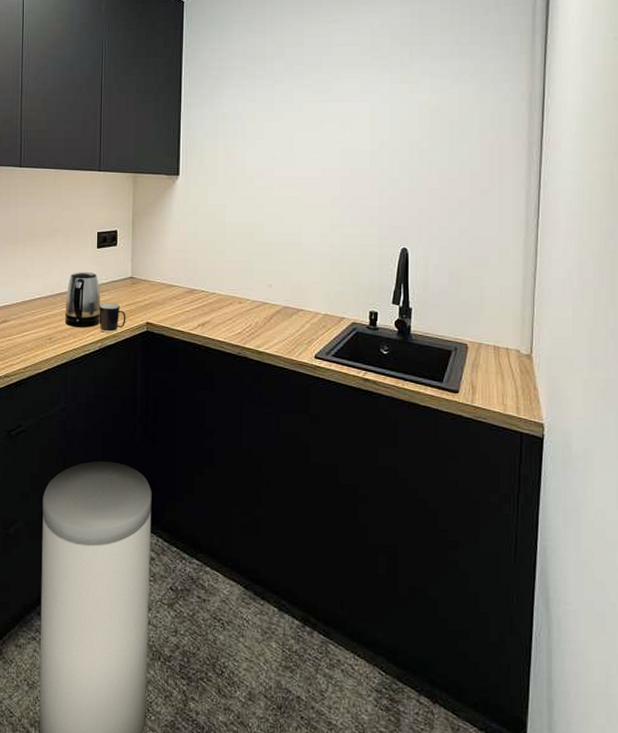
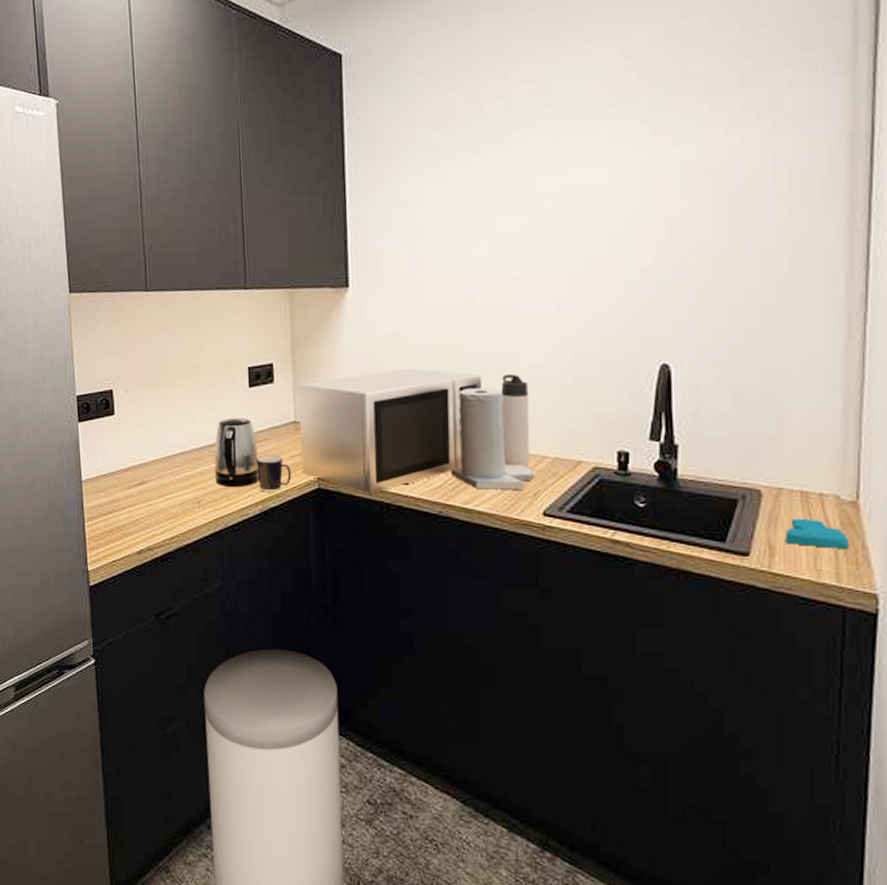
microwave: none [134,241,275,337] -> present [298,369,483,494]
paper towel: none [248,258,310,338] -> present [450,388,535,489]
thermos bottle: none [287,249,308,320] -> present [501,373,530,466]
sponge: none [483,365,525,390] -> present [785,518,849,550]

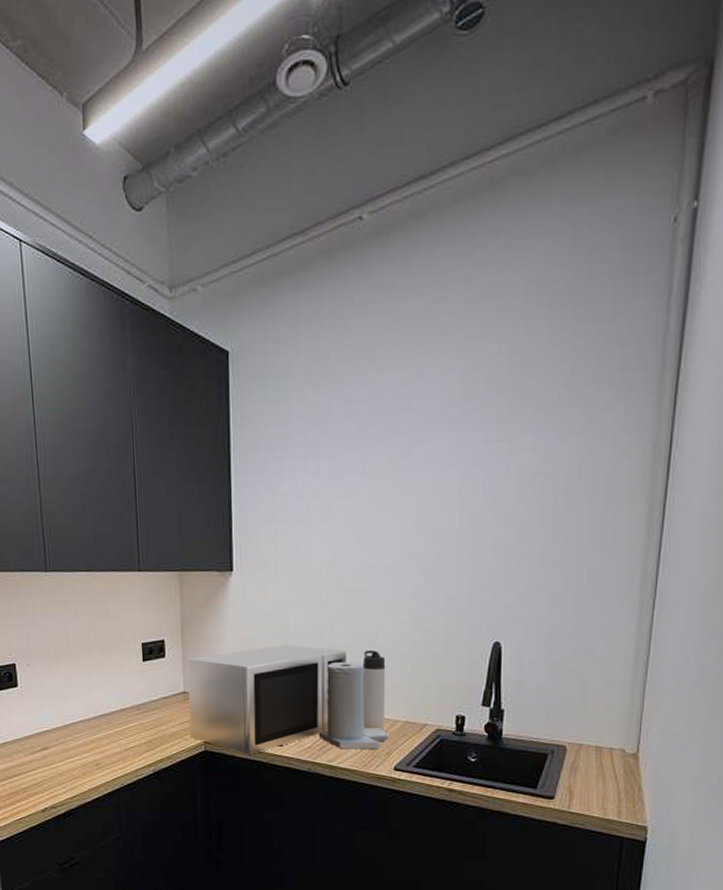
kettle: present [214,417,259,488] -> none [111,688,152,752]
mug: present [257,455,292,492] -> none [150,722,181,755]
sponge: present [785,518,849,550] -> none [582,768,629,793]

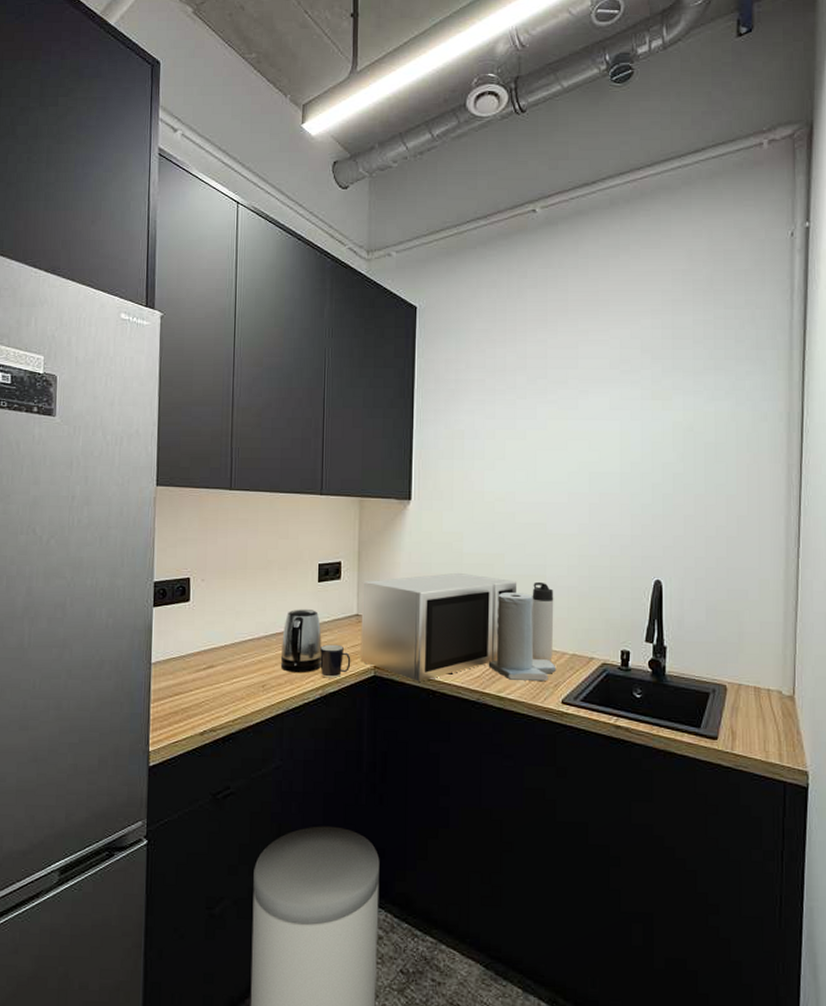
kettle: none [111,688,152,752] -> present [280,608,322,674]
mug: none [150,722,181,755] -> present [320,644,351,678]

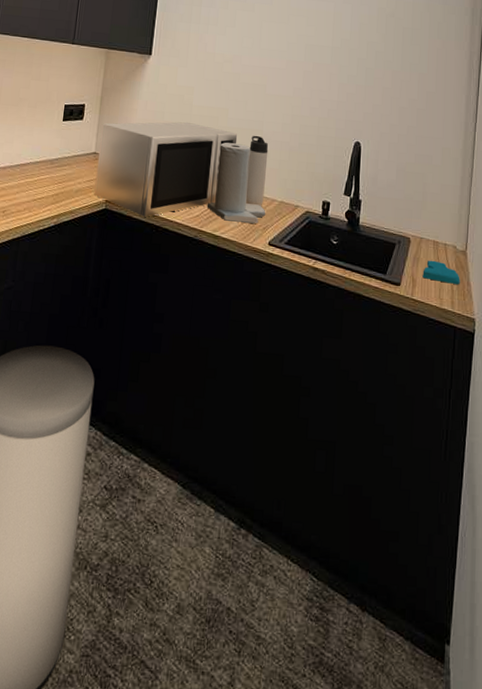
kettle: present [280,608,322,674] -> none [21,143,62,203]
mug: present [320,644,351,678] -> none [57,177,86,209]
sponge: none [743,708,788,735] -> present [422,260,460,285]

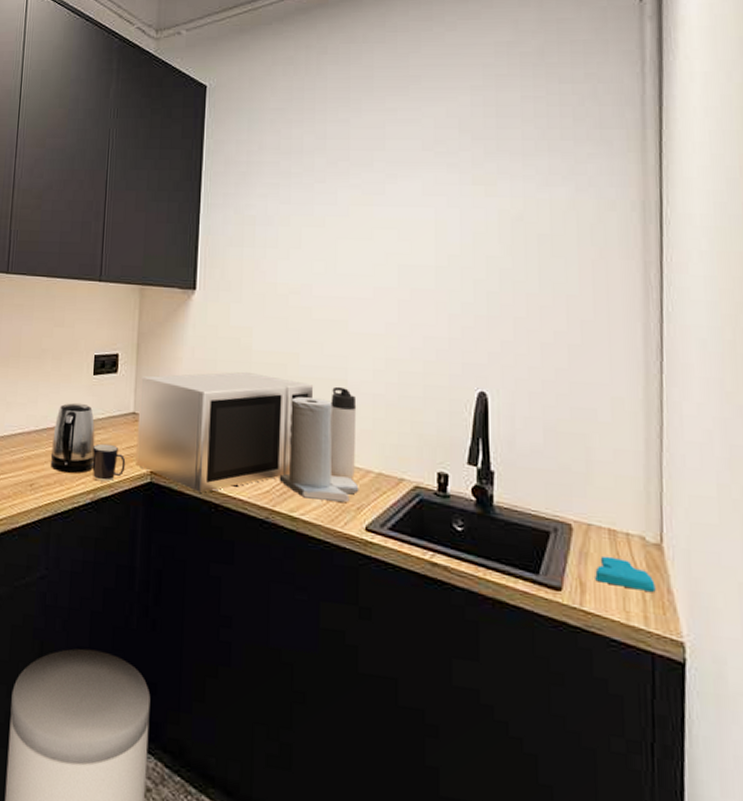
kettle: none [21,143,62,203] -> present [50,402,96,474]
mug: none [57,177,86,209] -> present [92,443,126,482]

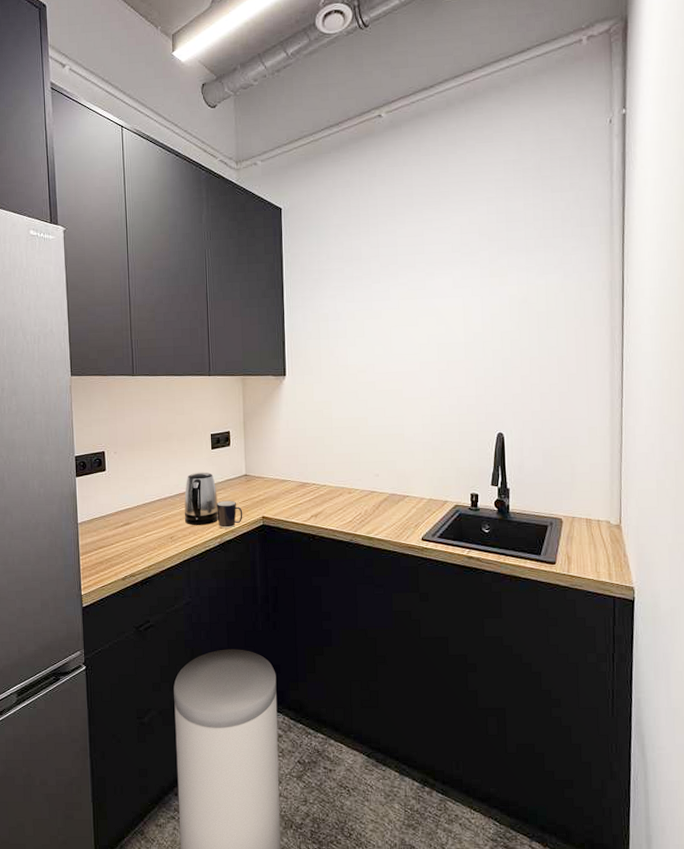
microwave: present [135,372,314,493] -> none [248,436,380,528]
paper towel: present [279,397,359,502] -> none [358,449,416,523]
thermos bottle: present [330,386,357,479] -> none [392,439,413,506]
sponge: present [595,555,656,593] -> none [577,537,616,558]

